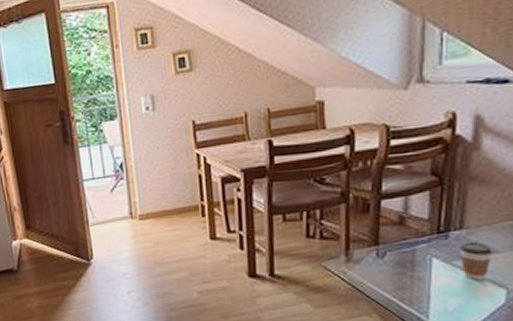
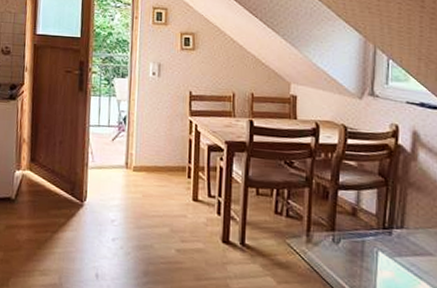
coffee cup: present [459,241,493,281] -> none [401,241,427,280]

